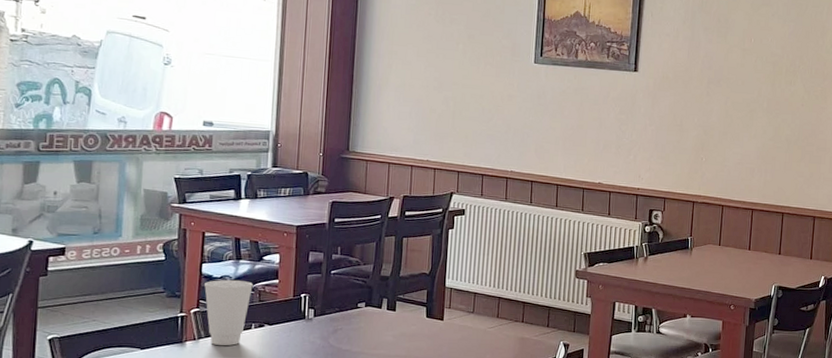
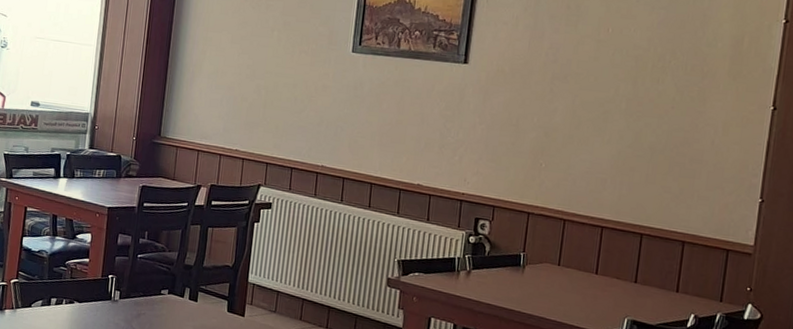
cup: present [204,279,253,345] -> none [23,253,66,318]

